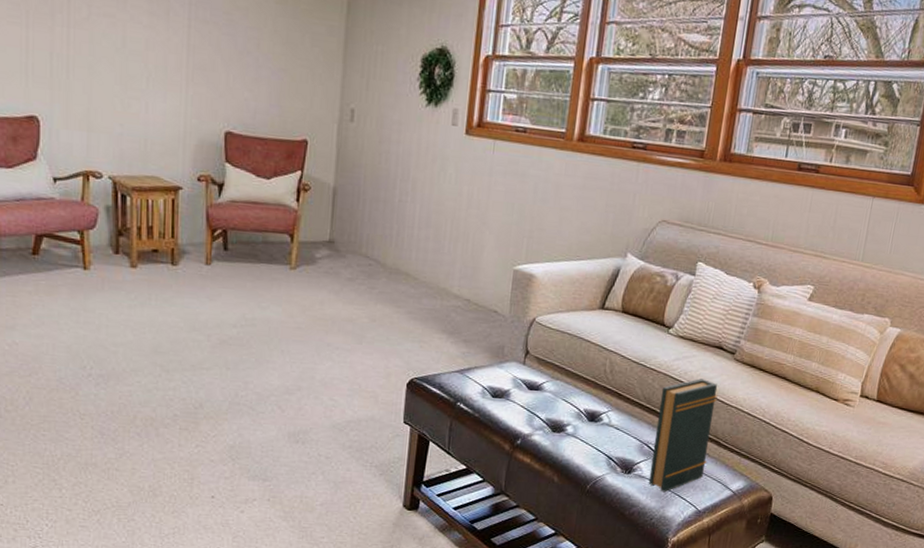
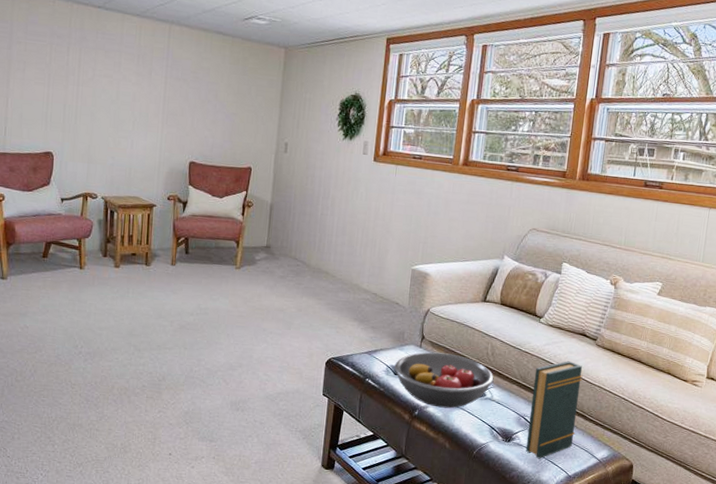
fruit bowl: none [492,369,613,436] -> present [394,352,494,409]

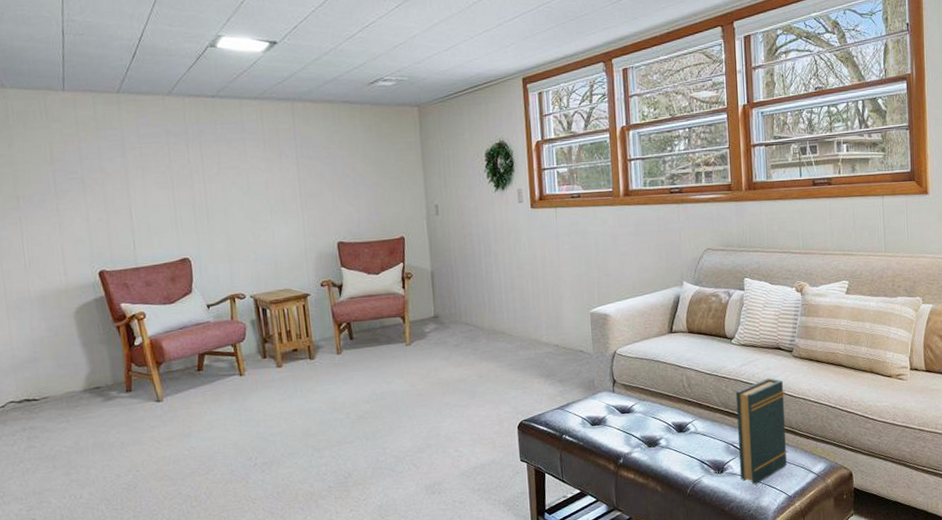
fruit bowl: present [394,352,494,409] -> none [590,393,695,452]

